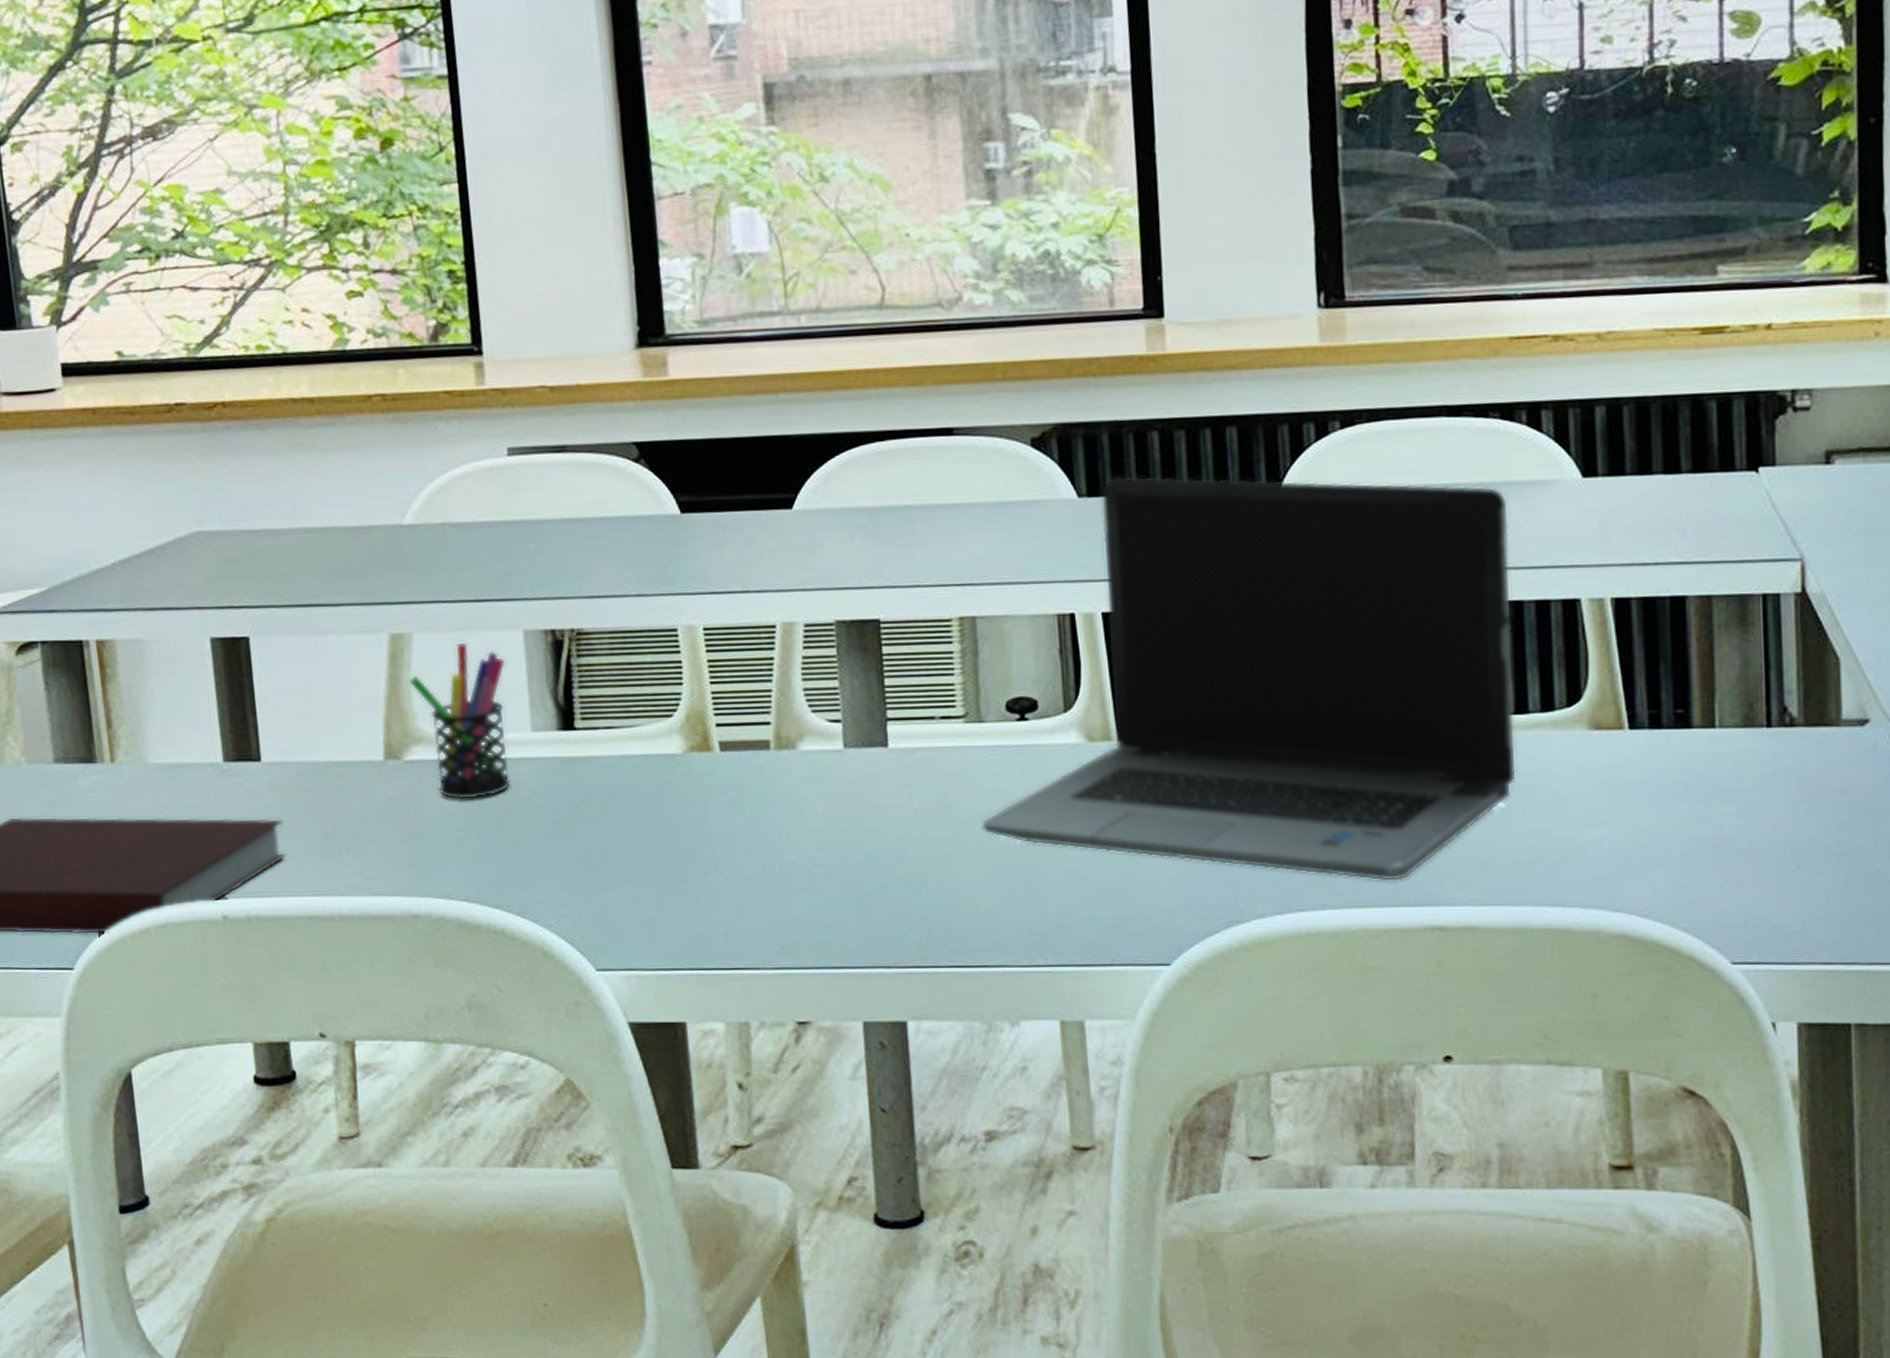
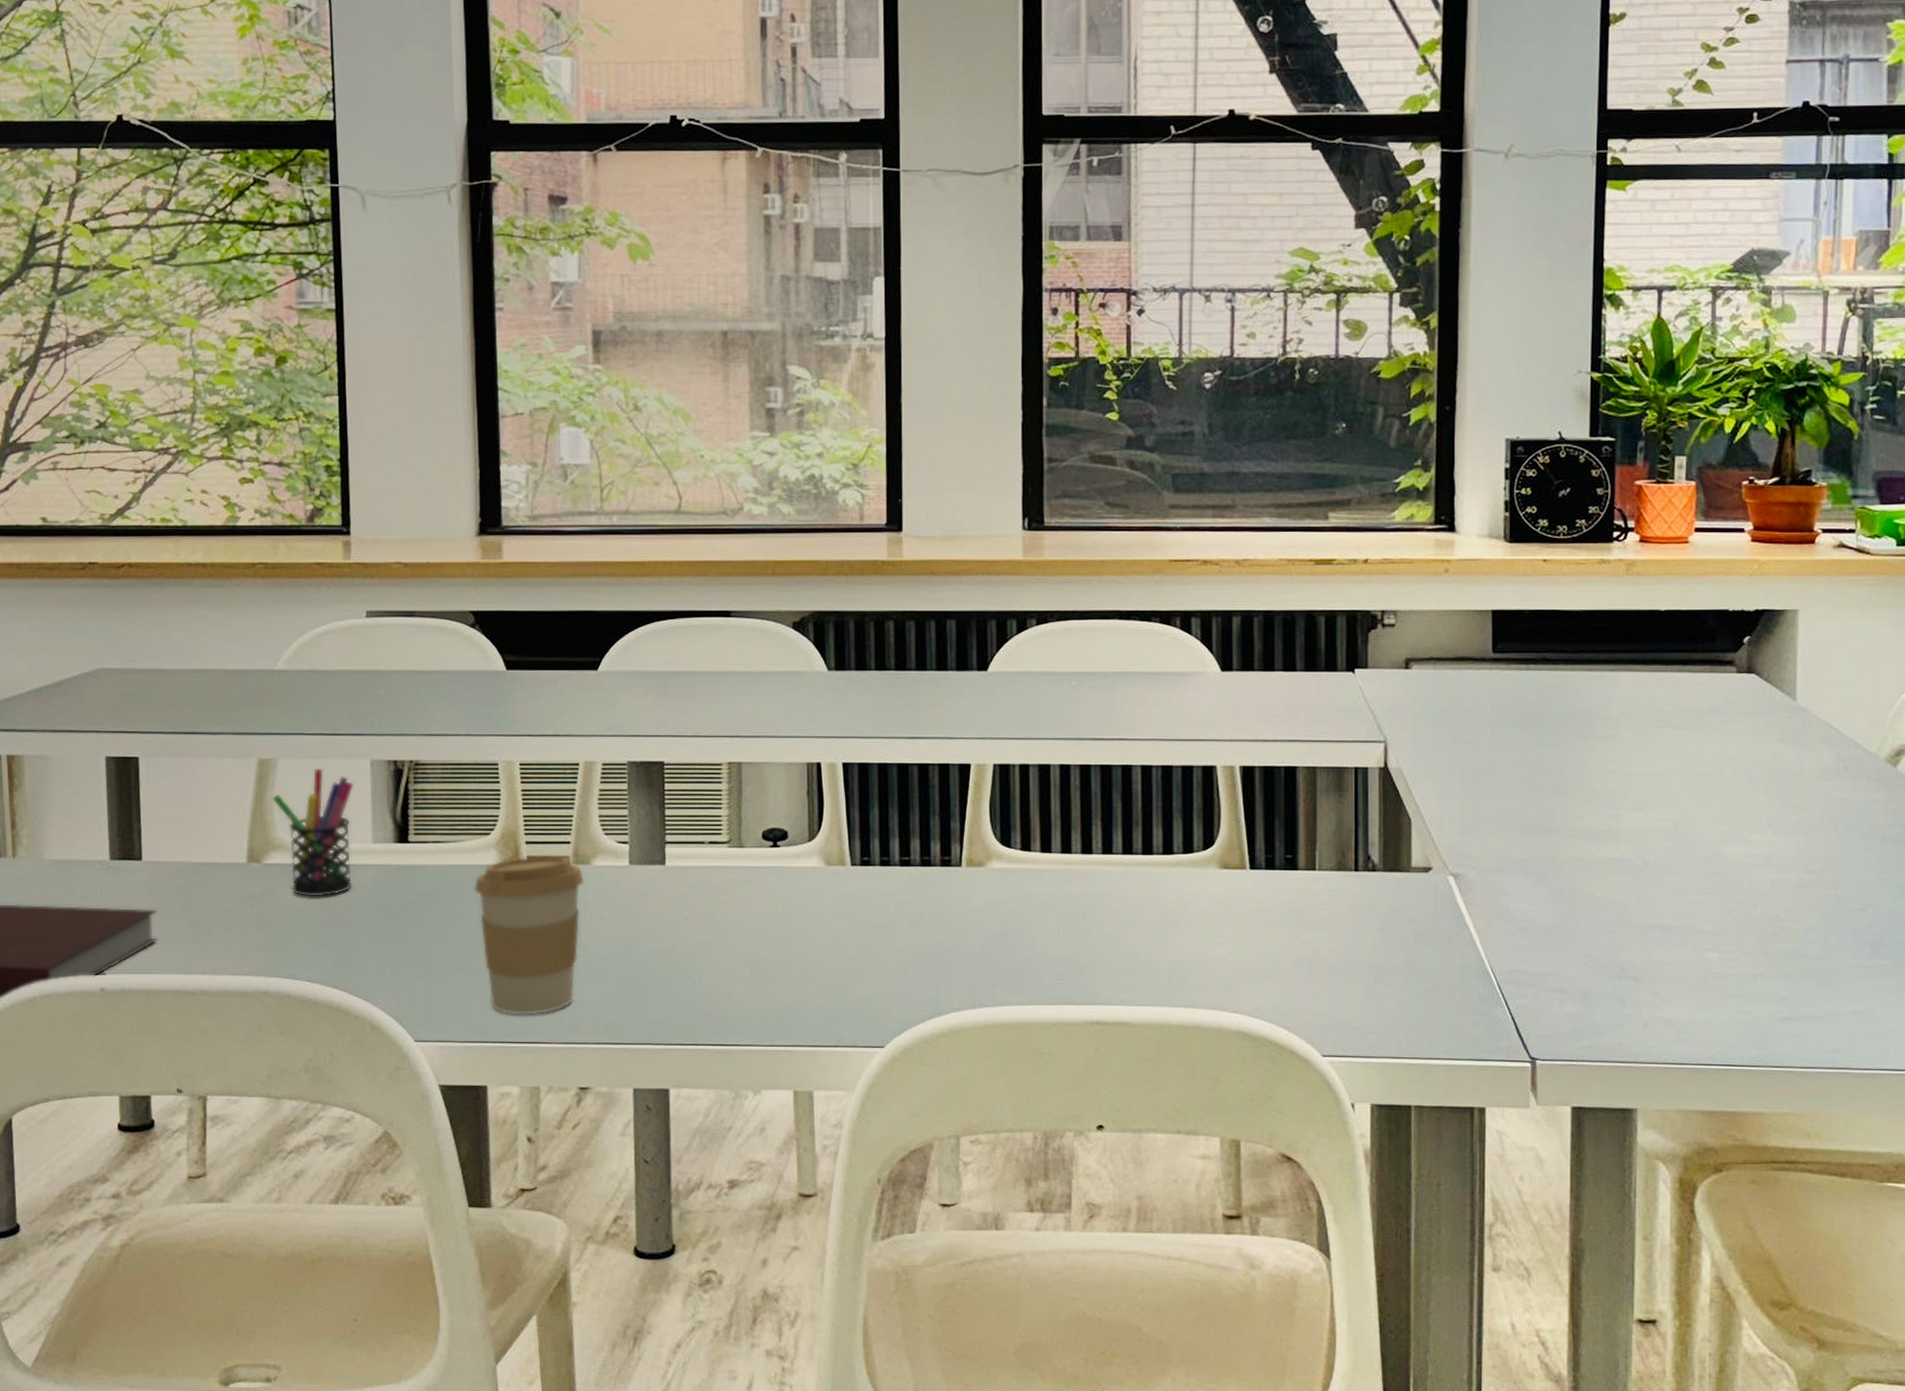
coffee cup: none [656,739,791,937] -> present [473,855,585,1016]
laptop computer: present [981,476,1516,881] -> none [737,655,1164,984]

